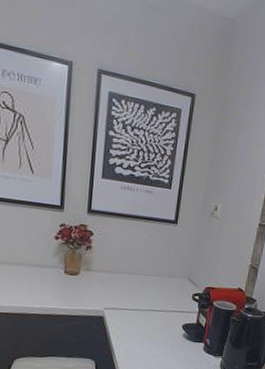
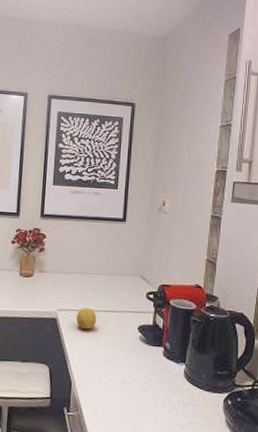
fruit: none [123,307,144,328] -> present [76,308,97,330]

